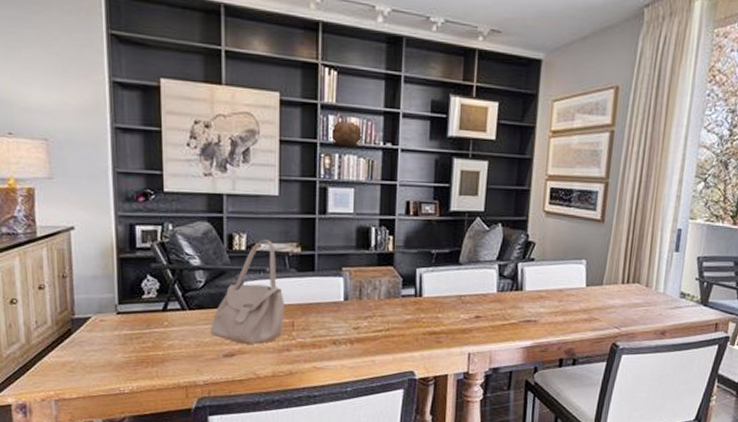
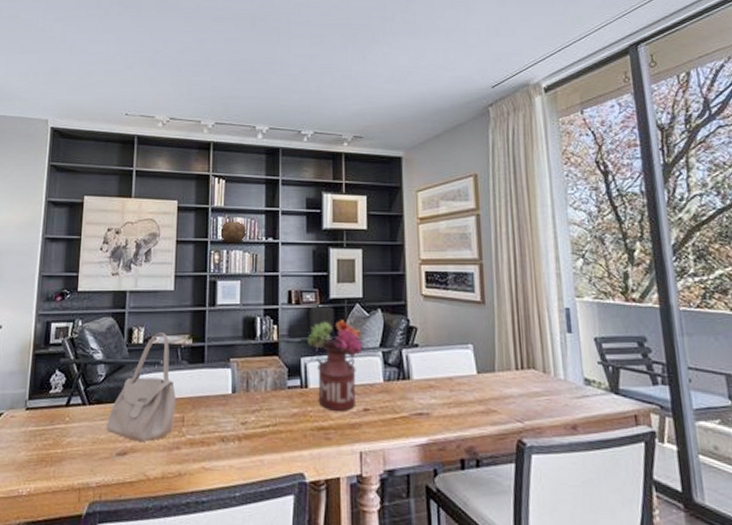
flower arrangement: none [424,233,481,318] -> present [308,320,363,411]
books: none [425,217,454,246] -> present [308,305,334,334]

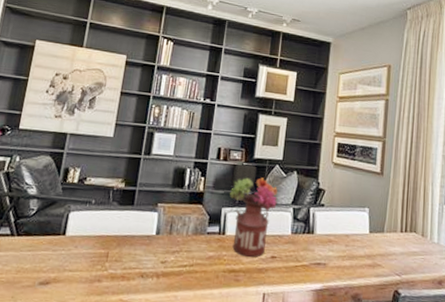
handbag: present [106,333,176,442] -> none [32,174,103,274]
decorative bowl: present [219,221,246,244] -> none [161,79,187,101]

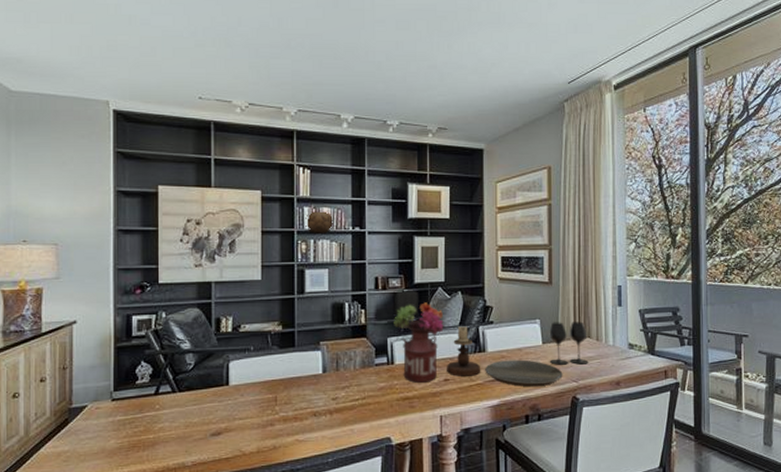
decorative bowl: none [161,79,187,101] -> present [305,211,333,233]
candlestick: none [275,205,308,257] -> present [447,326,481,376]
platter: none [311,244,387,276] -> present [485,359,563,387]
wine glass: none [376,212,414,259] -> present [549,321,589,365]

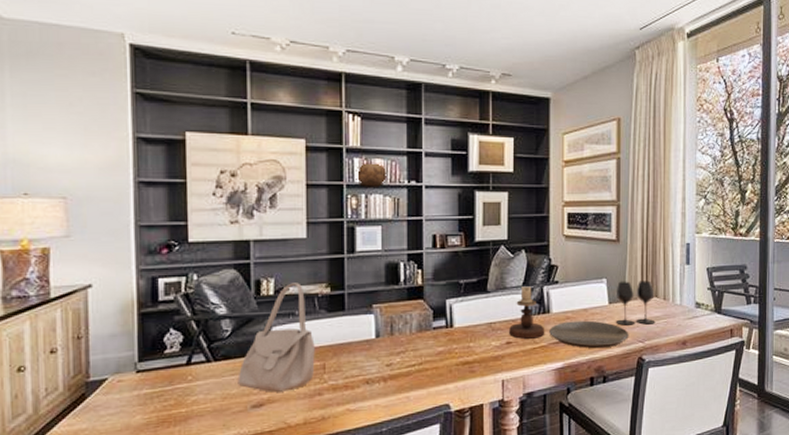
handbag: none [199,321,268,422] -> present [237,283,315,392]
books: present [394,290,418,316] -> none [453,248,479,276]
flower arrangement: present [394,302,444,383] -> none [453,261,507,346]

